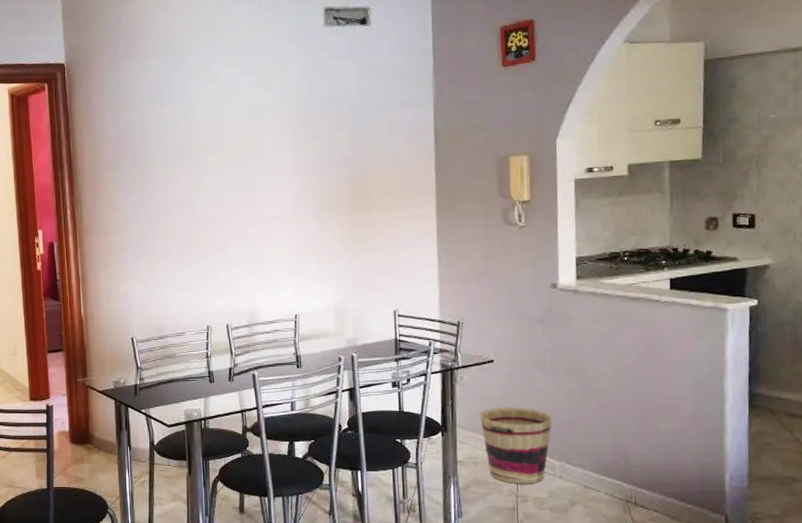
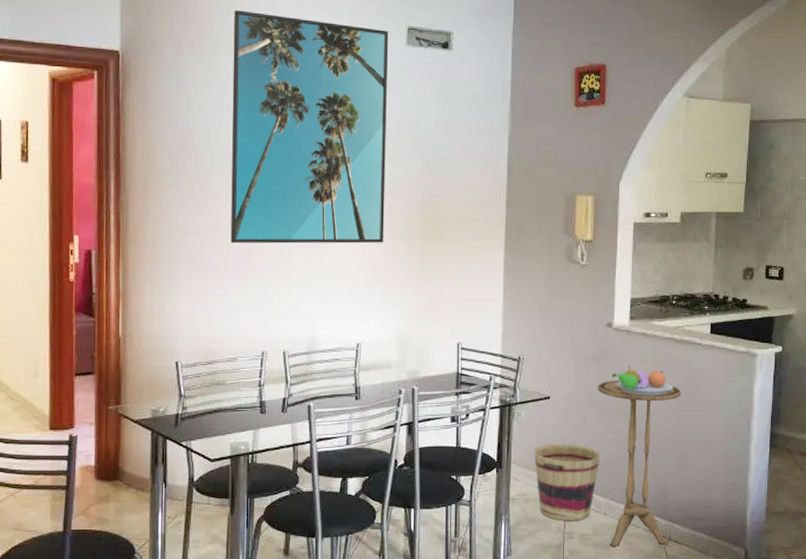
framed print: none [161,13,315,228] -> present [230,10,389,244]
side table: none [545,341,640,511] -> present [598,380,681,547]
fruit bowl: none [559,327,631,357] -> present [611,366,674,396]

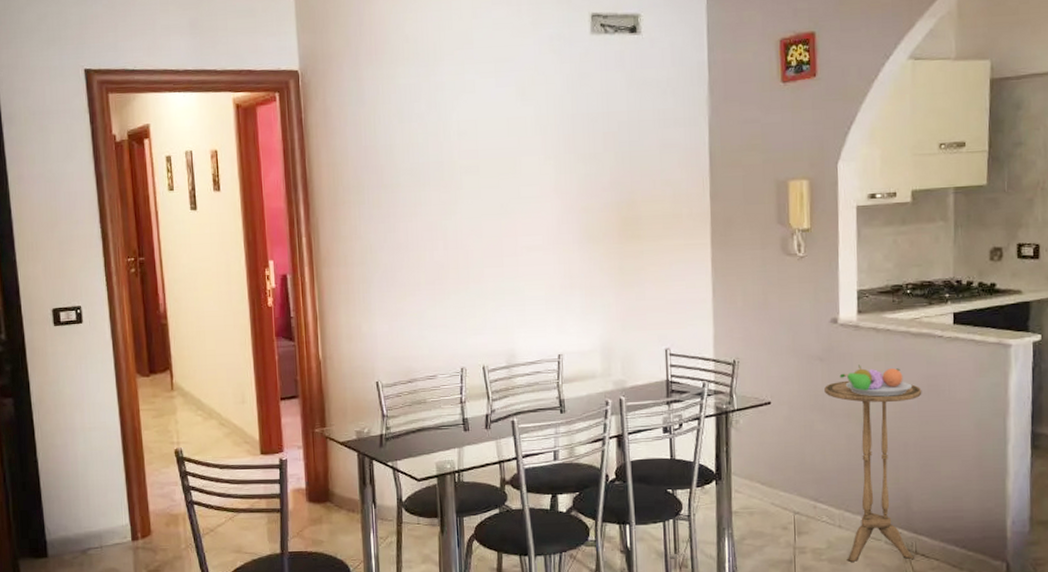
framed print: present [230,10,389,244] -> none [409,15,580,259]
basket: present [533,443,600,521] -> none [755,452,832,535]

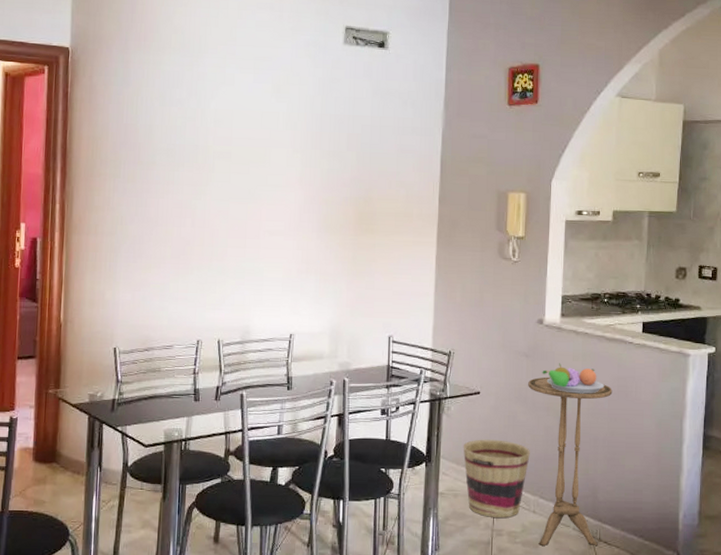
basket: none [755,452,832,535] -> present [463,439,530,518]

